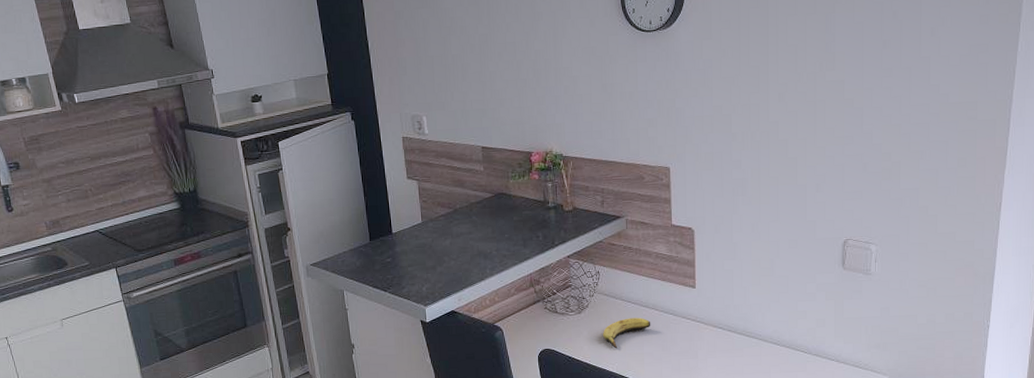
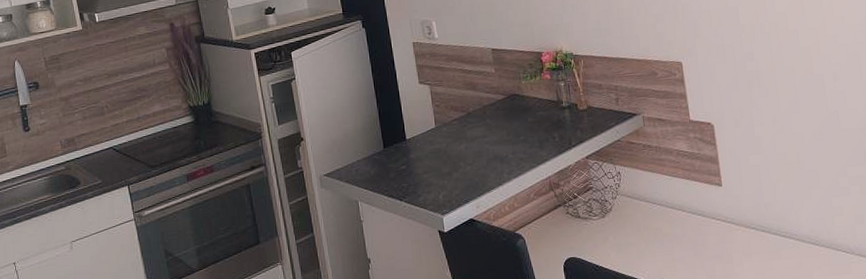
banana: present [603,317,651,348] -> none [630,220,680,254]

